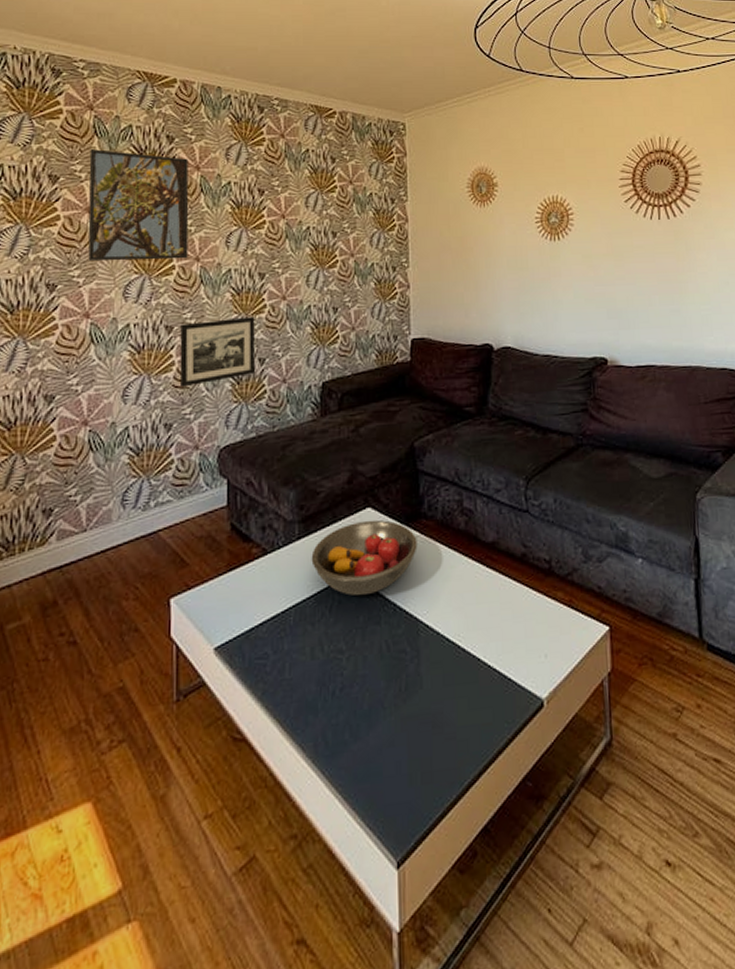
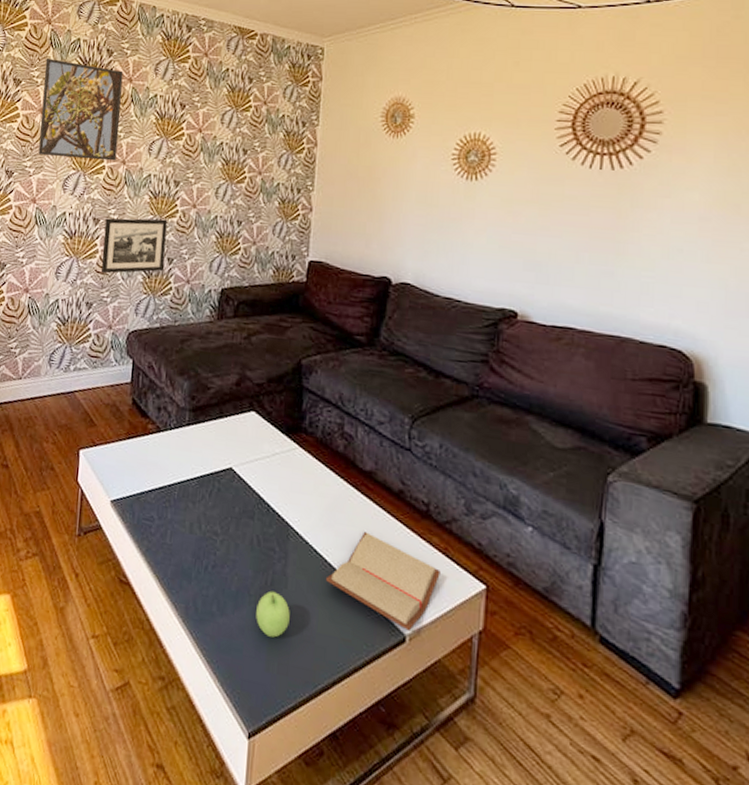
fruit bowl: present [311,519,417,596] -> none [197,422,296,490]
apple: none [392,696,429,747] -> present [256,591,290,638]
paperback book: none [460,605,568,695] -> present [325,531,440,631]

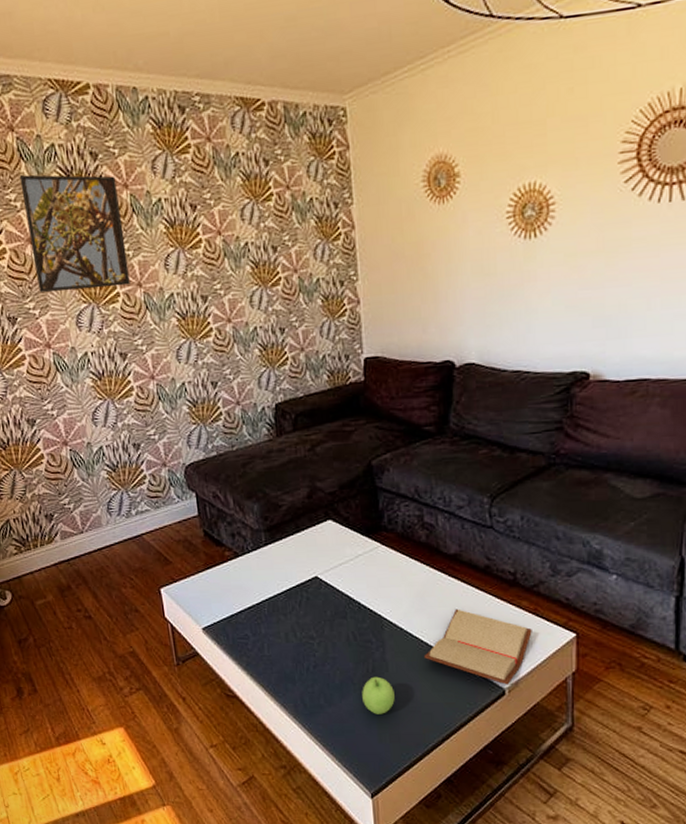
picture frame: present [100,218,168,274] -> none [133,340,209,411]

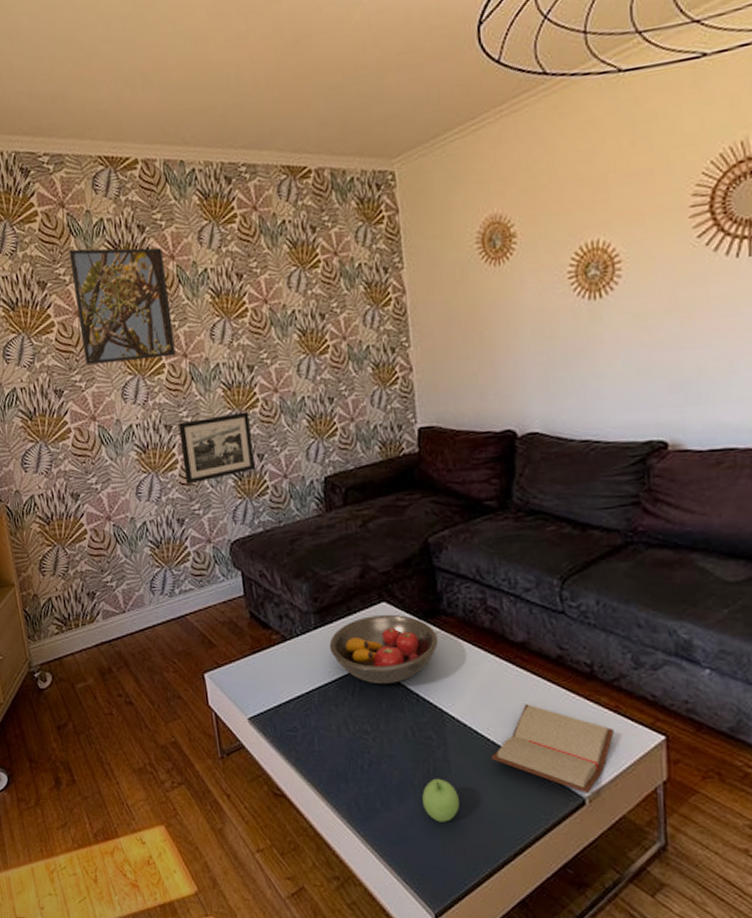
picture frame: none [133,340,209,411] -> present [178,411,255,485]
fruit bowl: none [278,531,379,595] -> present [329,614,438,685]

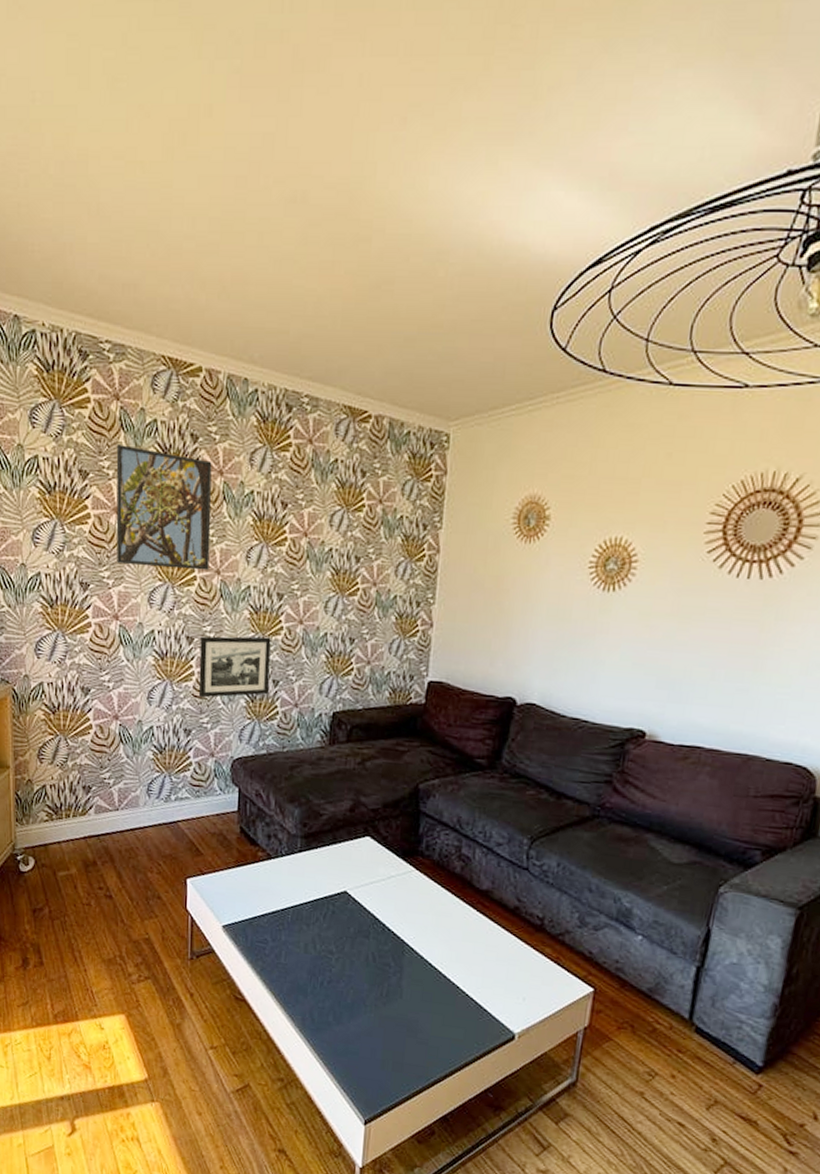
fruit bowl: present [329,614,438,685] -> none [310,847,412,912]
apple: present [422,778,460,822] -> none [371,1001,405,1041]
paperback book: present [490,704,614,794] -> none [439,945,551,1030]

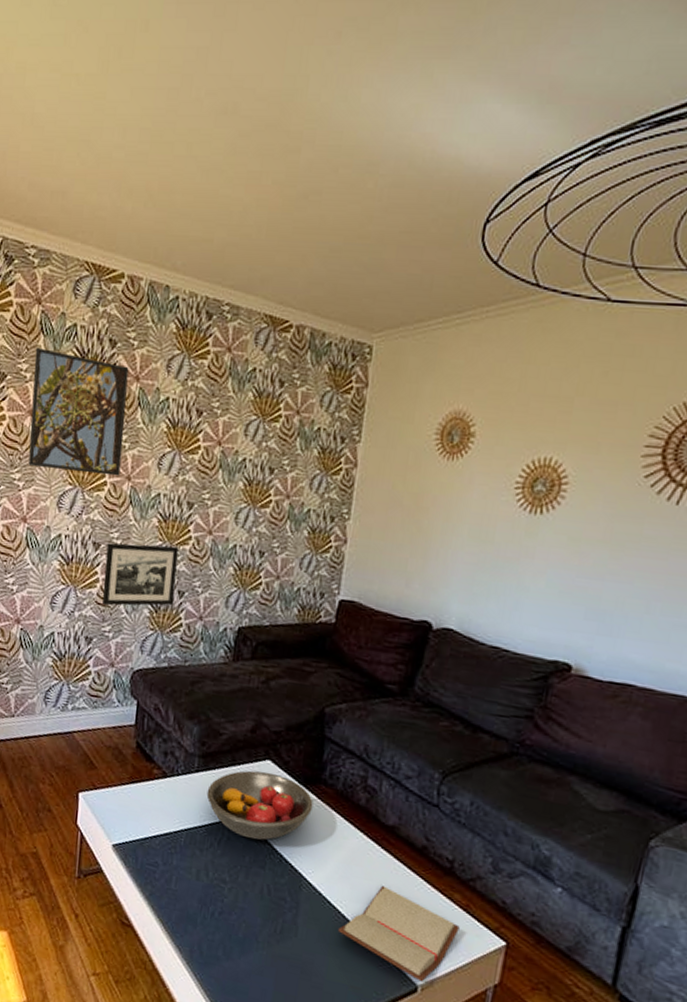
fruit bowl: none [310,847,412,912] -> present [206,770,313,840]
paperback book: none [439,945,551,1030] -> present [337,885,460,982]

